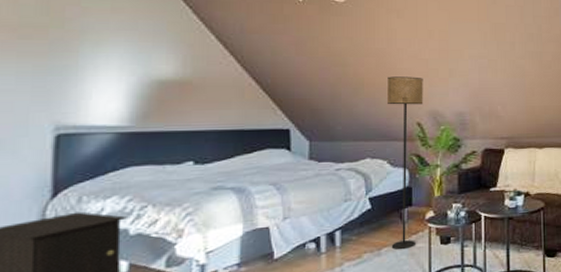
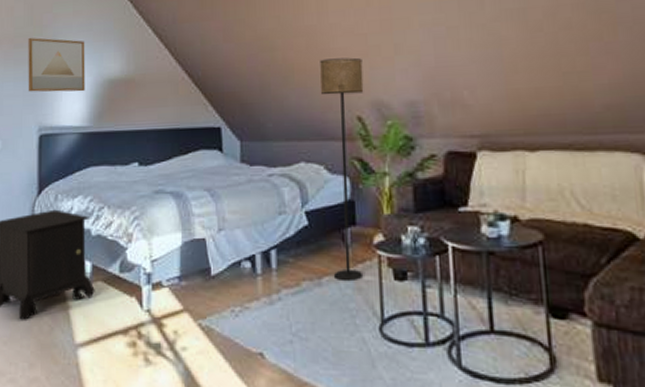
wall art: none [39,30,127,91] -> present [28,38,85,92]

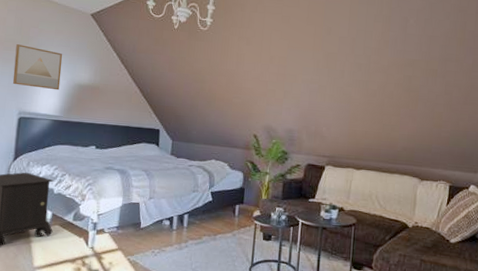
floor lamp: present [320,57,364,282] -> none [224,94,262,239]

